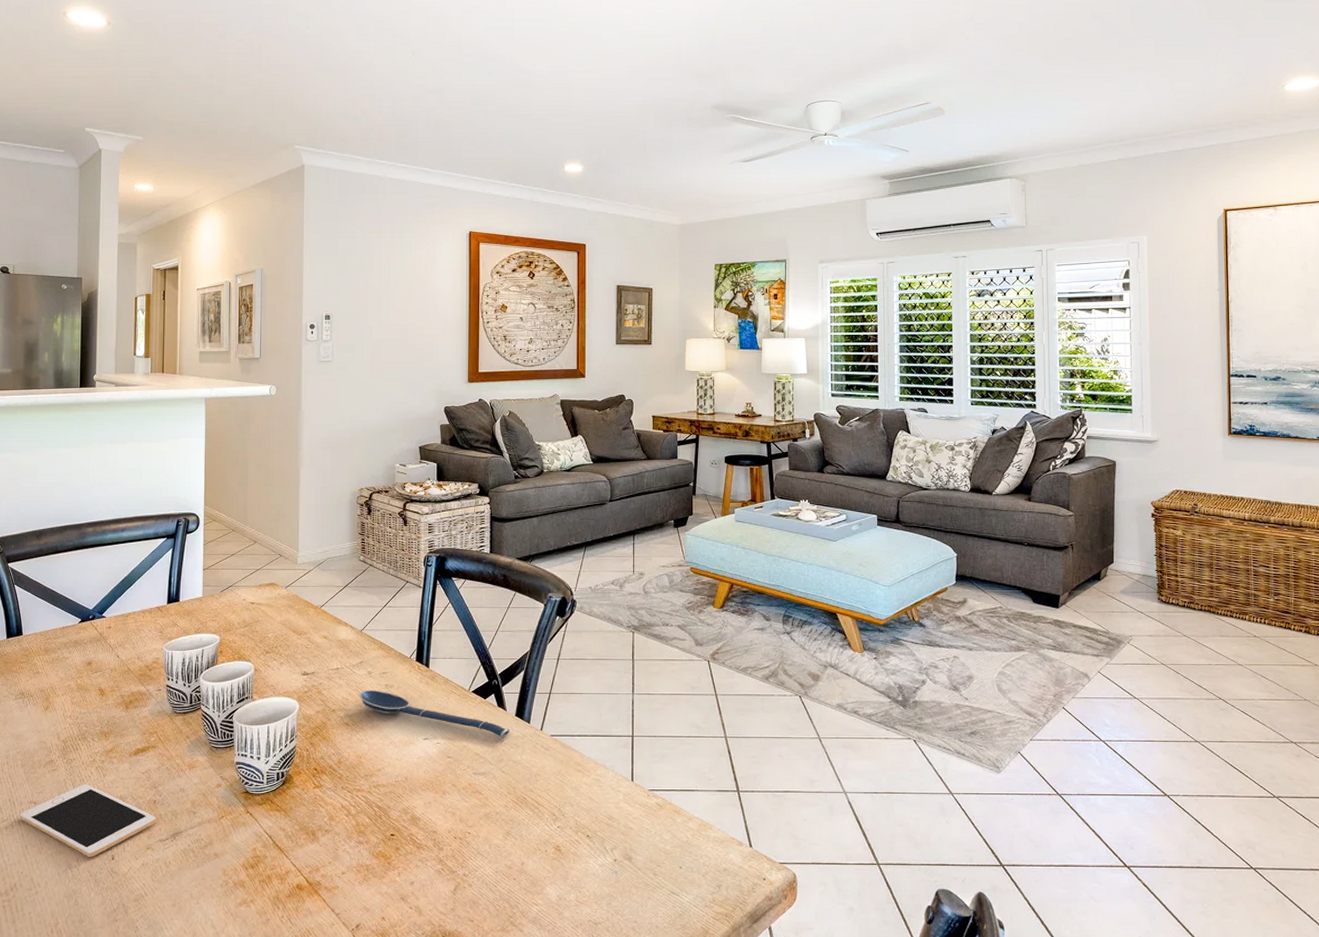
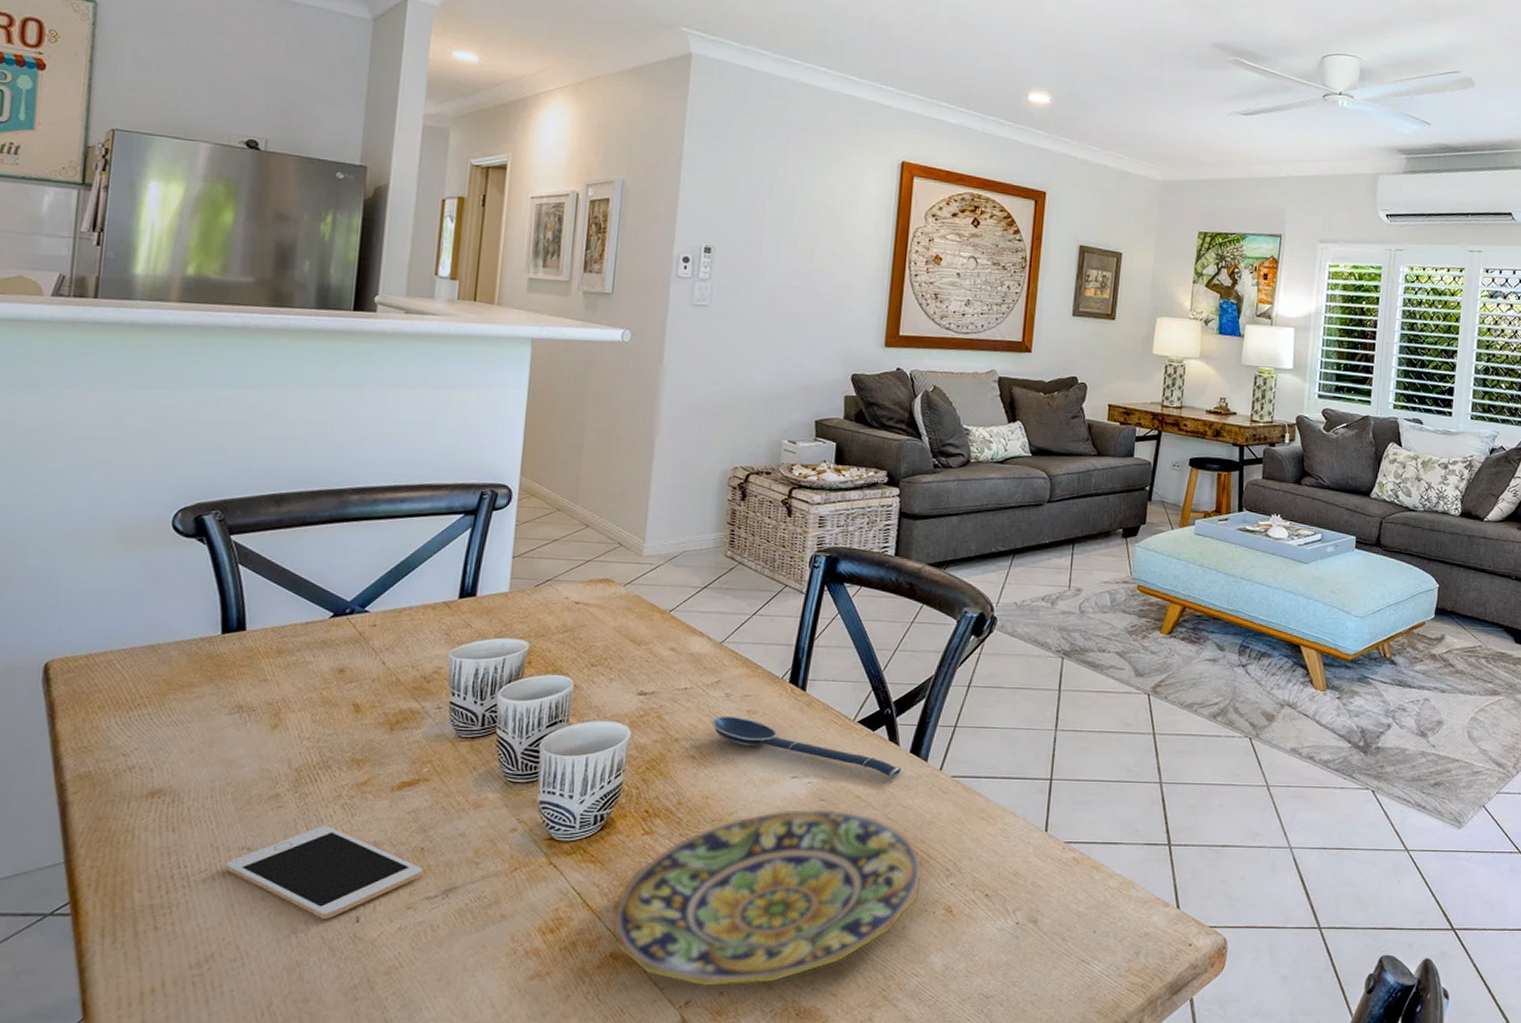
plate: none [295,765,534,913] -> present [611,809,924,987]

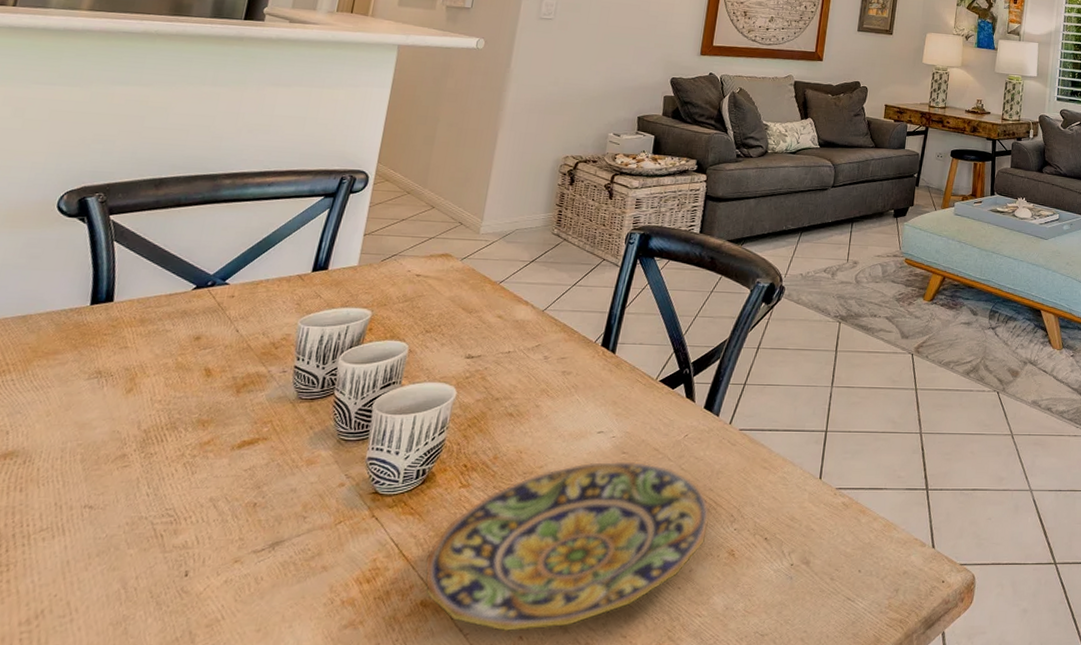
cell phone: present [225,825,423,919] -> none [65,483,253,574]
spoon: present [712,715,902,778] -> none [530,376,697,431]

